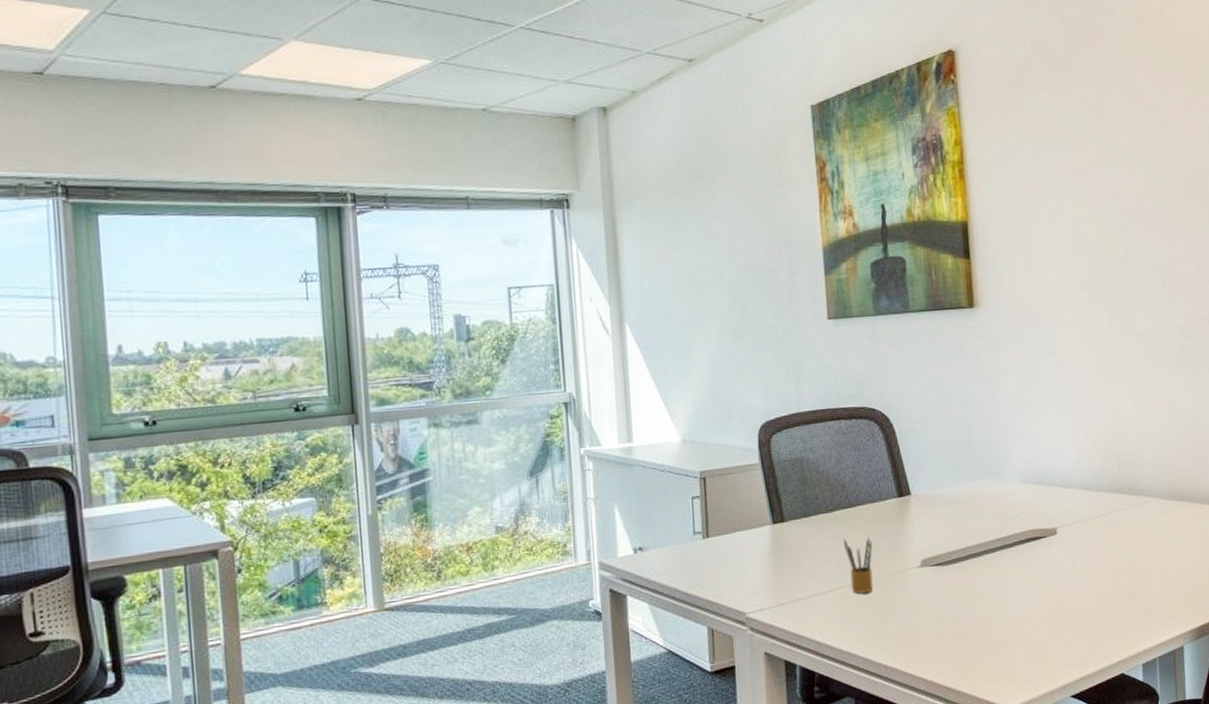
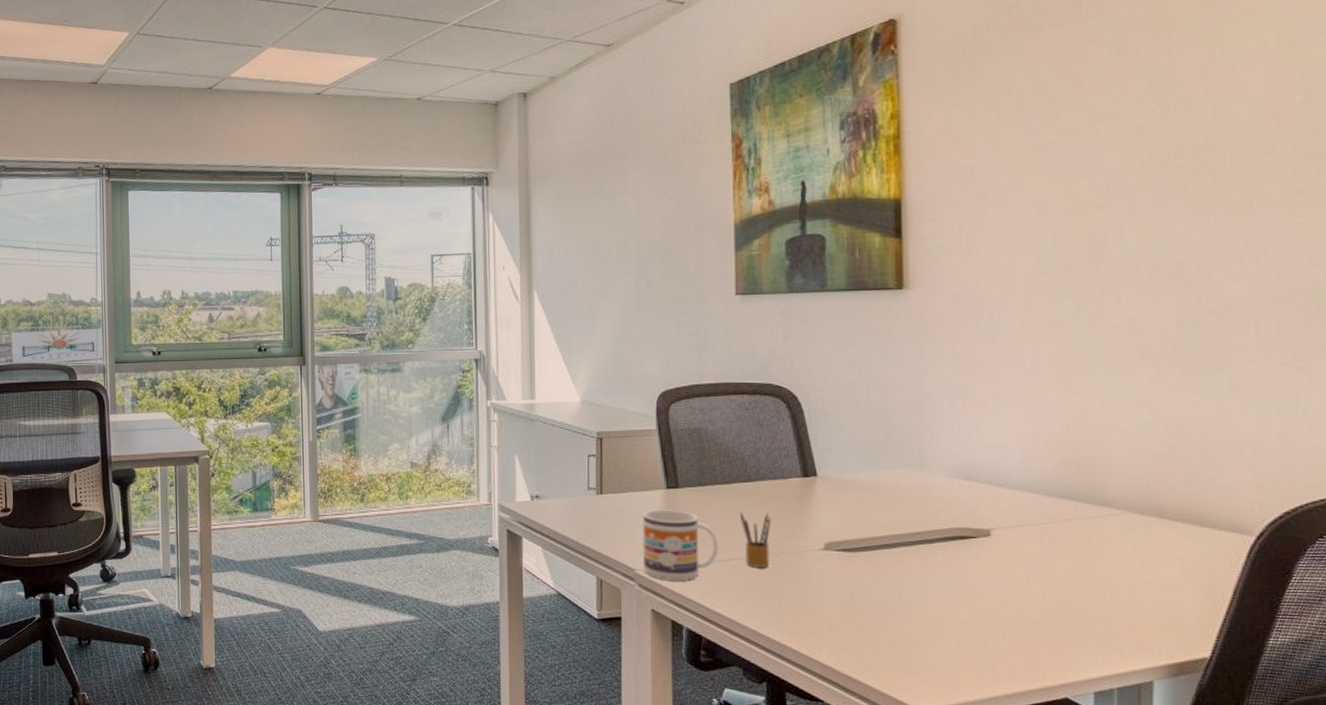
mug: none [750,544,826,620] -> present [642,509,719,580]

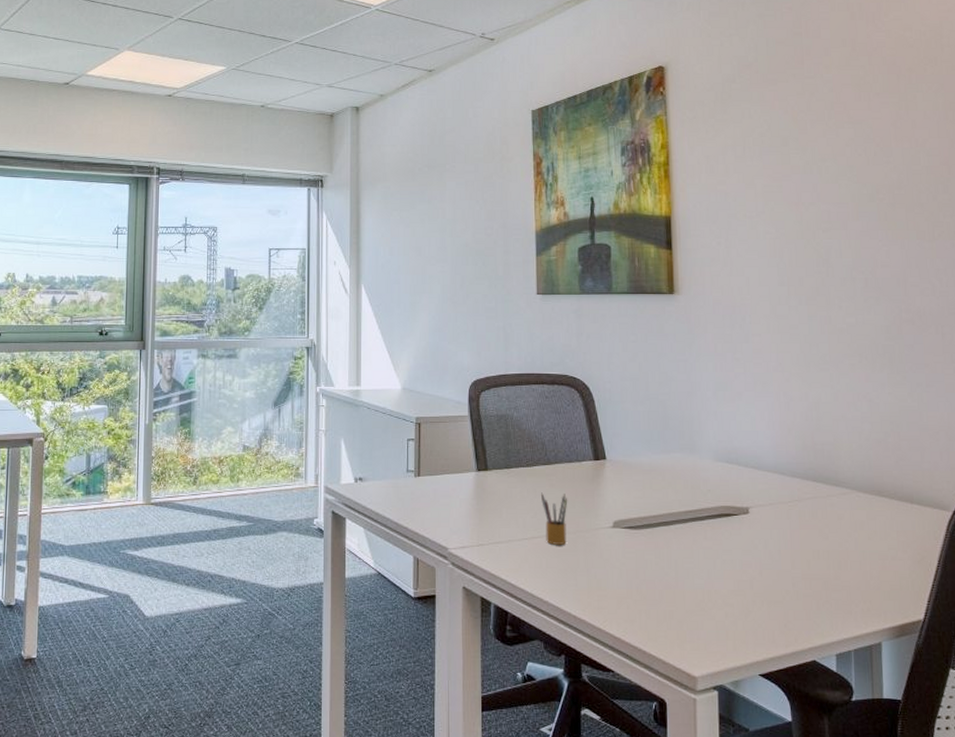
mug: present [642,509,719,580] -> none [455,491,523,558]

